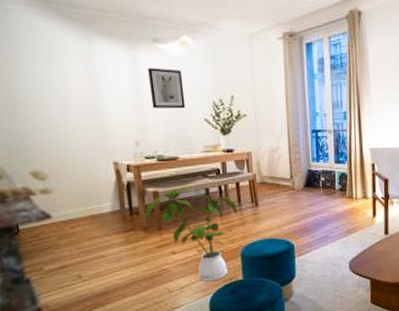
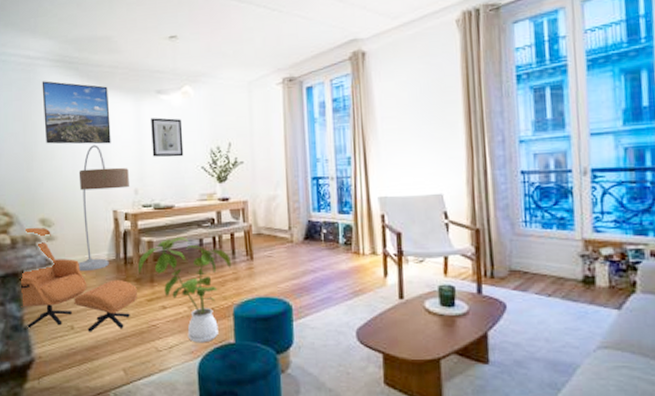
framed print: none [15,21,106,94] -> present [42,81,111,145]
armchair: none [15,180,146,281] -> present [21,227,137,332]
floor lamp: none [71,94,129,223] -> present [78,145,129,272]

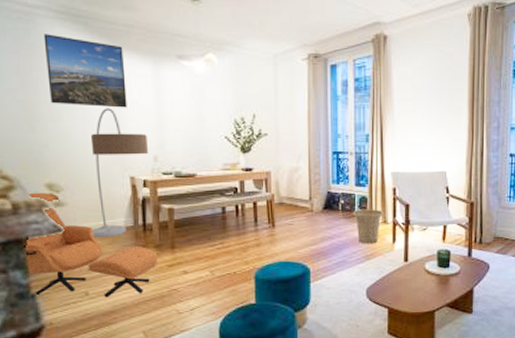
house plant: present [138,236,232,343] -> none [158,204,254,305]
wall art: present [151,117,184,157] -> none [171,84,207,126]
basket: none [336,238,373,278] -> present [352,209,384,244]

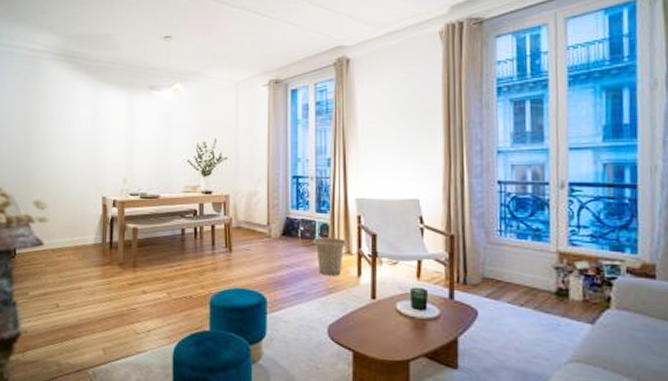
armchair: present [26,192,157,298] -> none [11,208,120,311]
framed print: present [43,34,127,108] -> none [44,73,105,134]
floor lamp: present [90,108,148,238] -> none [66,134,119,253]

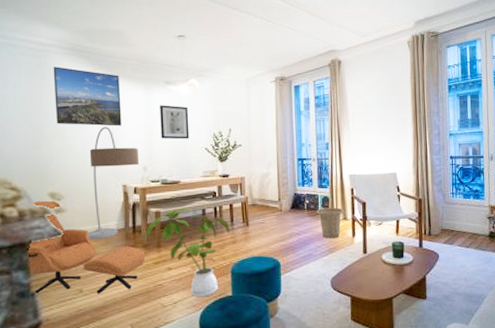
armchair: none [11,208,120,311] -> present [28,200,145,294]
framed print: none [44,73,105,134] -> present [53,66,122,126]
floor lamp: none [66,134,119,253] -> present [87,127,139,240]
house plant: none [123,225,211,329] -> present [146,207,230,298]
wall art: none [142,112,172,150] -> present [160,105,189,140]

